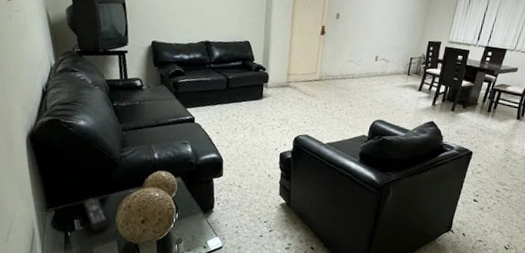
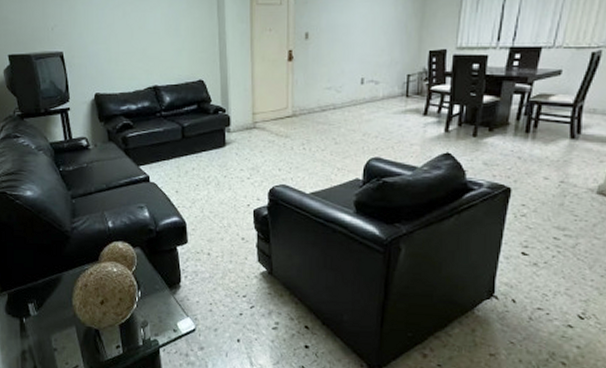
remote control: present [82,196,110,233] -> none [35,275,66,318]

